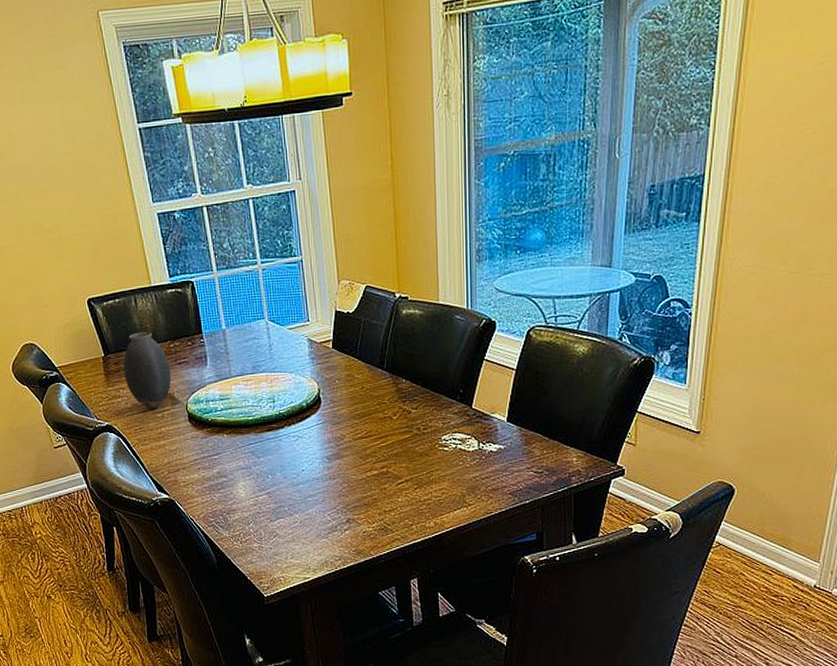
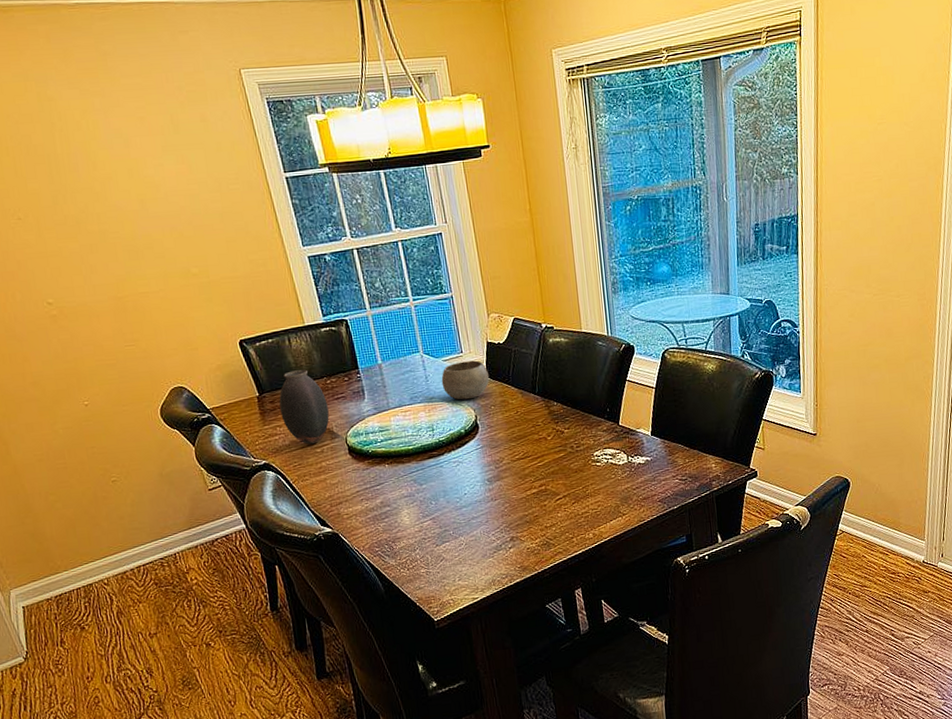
bowl: none [285,330,335,372] -> present [441,360,489,400]

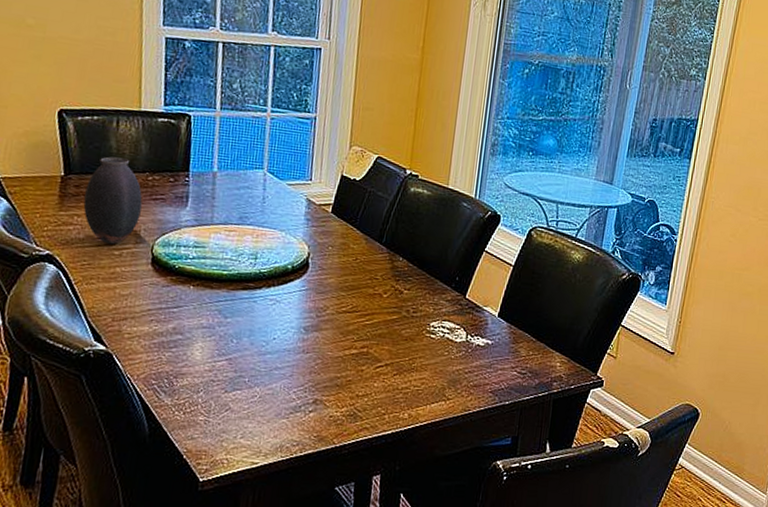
bowl: present [441,360,489,400] -> none [279,189,335,234]

